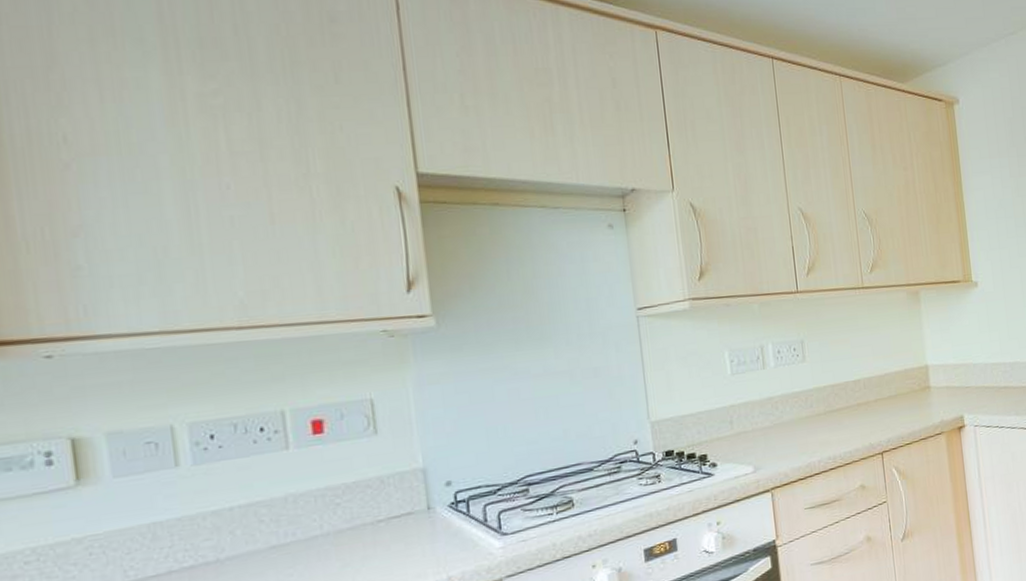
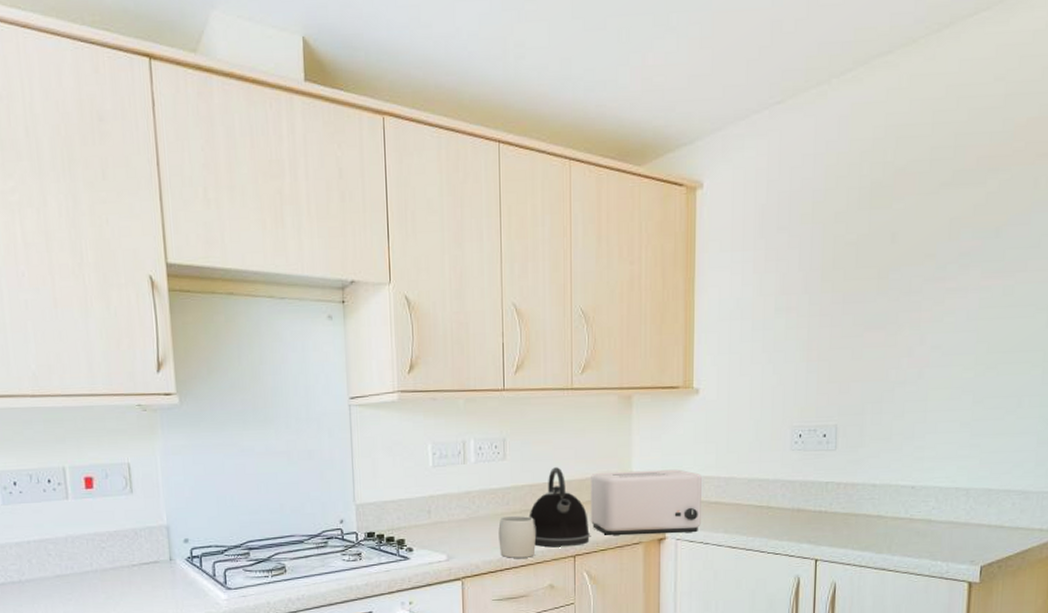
mug: none [804,417,844,463] -> present [498,515,536,558]
kettle: none [833,365,895,447] -> present [529,467,590,548]
toaster: none [889,358,995,430] -> present [591,469,702,536]

